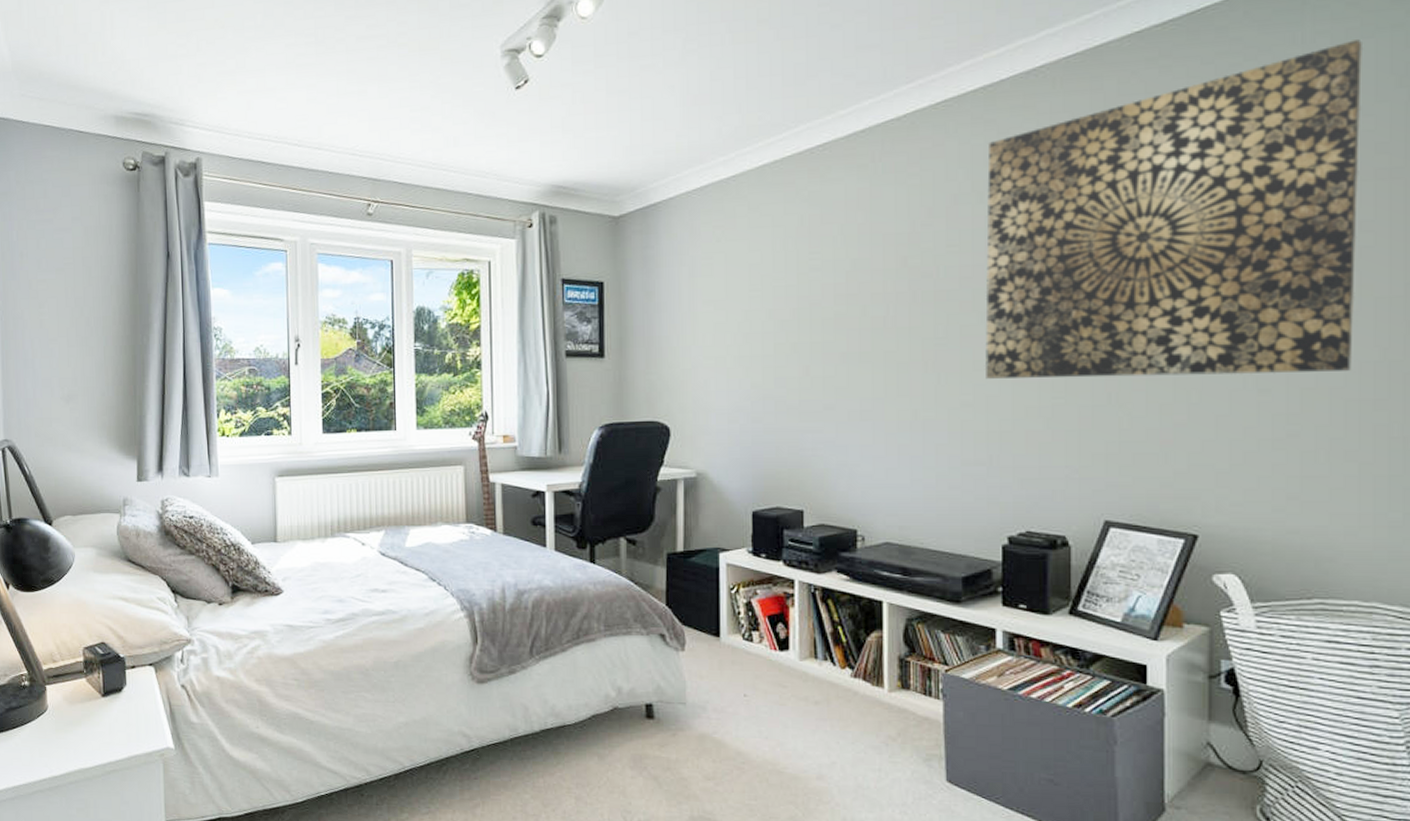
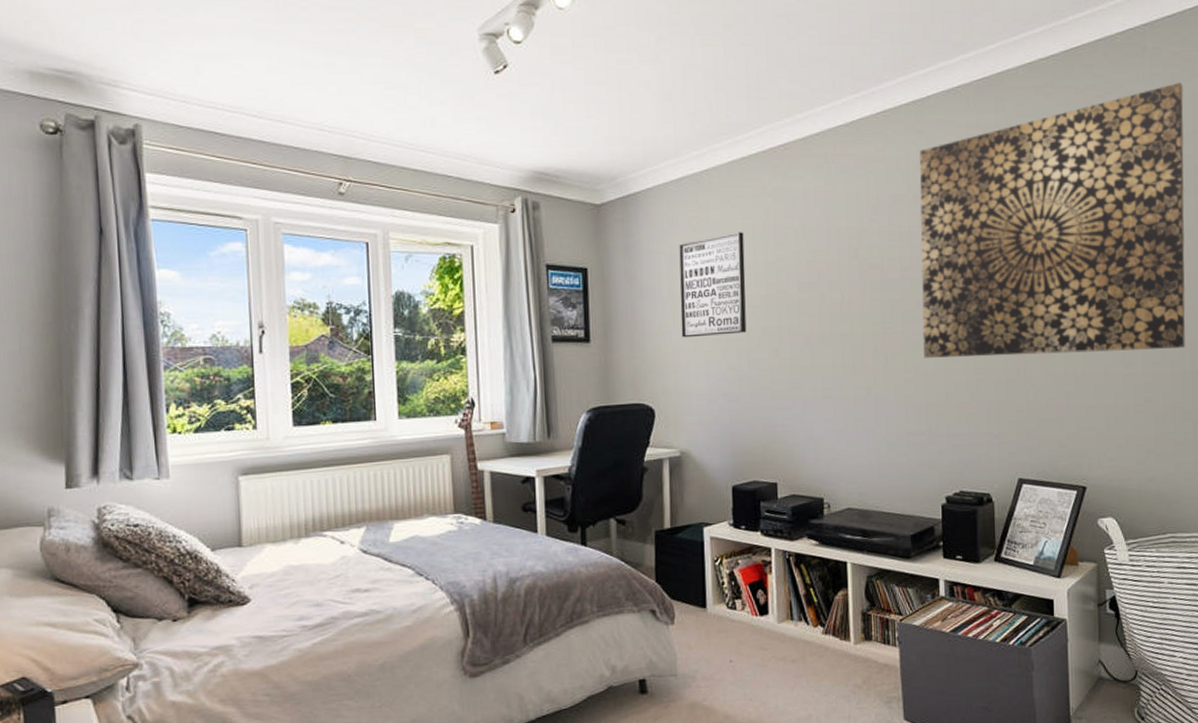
wall art: none [701,241,774,354] -> present [679,232,747,338]

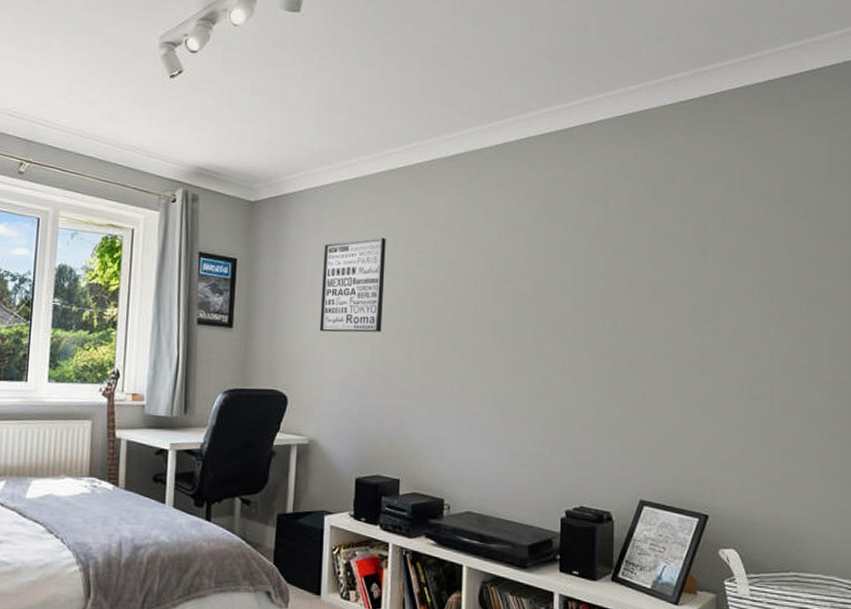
wall art: present [919,83,1186,358] -> none [552,133,820,387]

